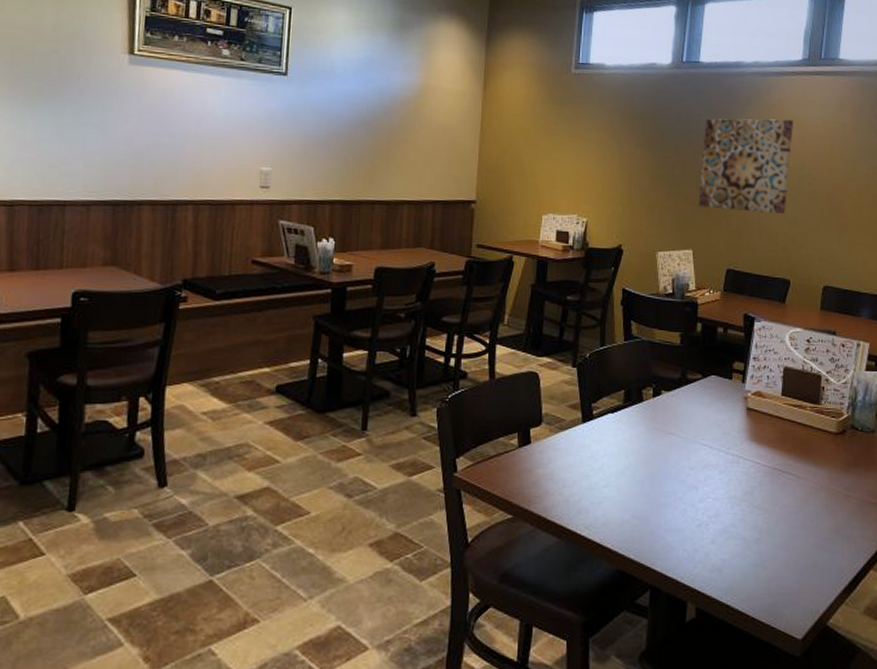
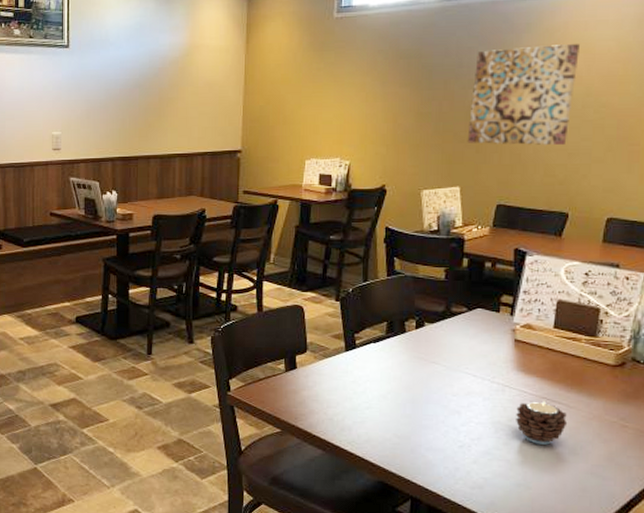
candle: none [751,471,798,519] -> present [516,400,568,445]

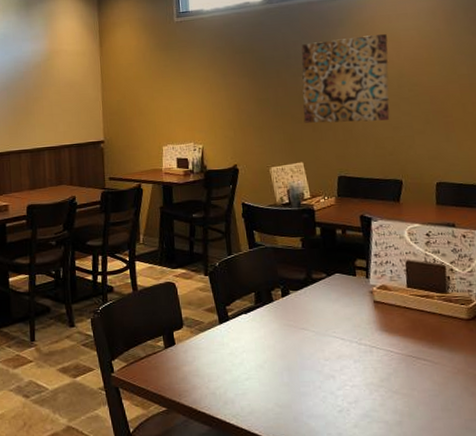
candle: present [516,400,568,445] -> none [386,358,436,403]

